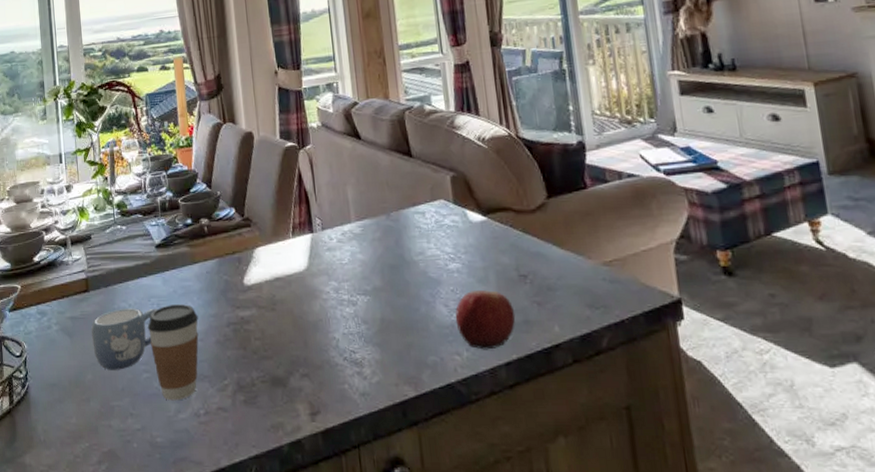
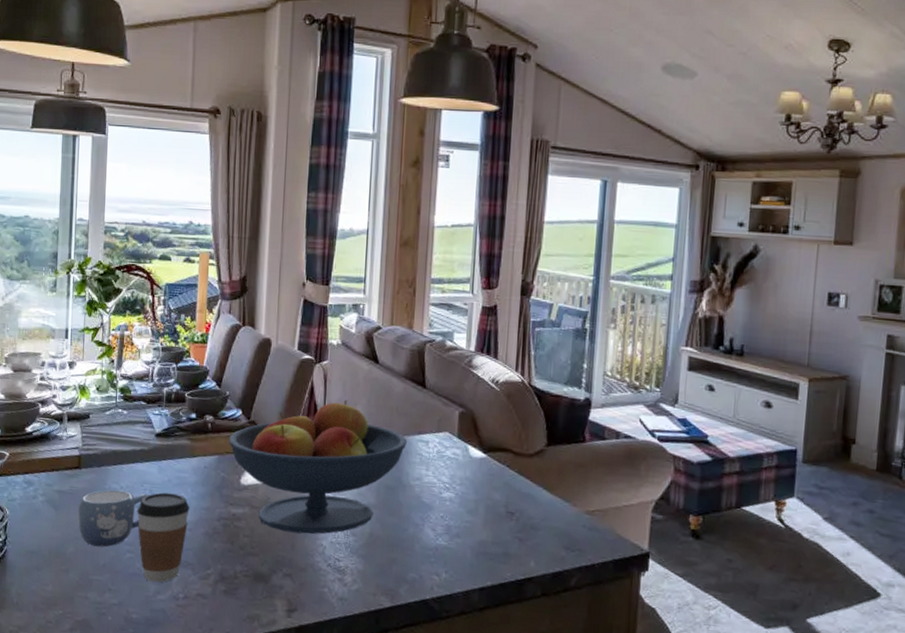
fruit bowl: none [226,181,403,329] -> present [229,399,407,534]
apple: present [455,290,516,350] -> none [440,520,497,575]

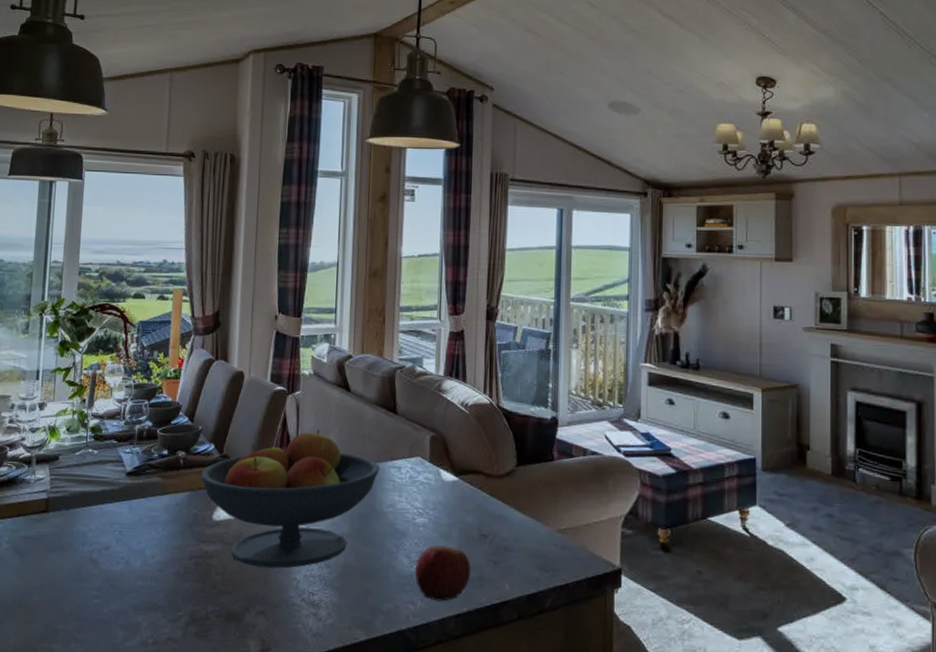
mug: present [77,489,149,547] -> none [43,532,119,594]
coffee cup: present [137,492,190,583] -> none [105,533,161,629]
apple: none [440,520,497,575] -> present [415,545,471,602]

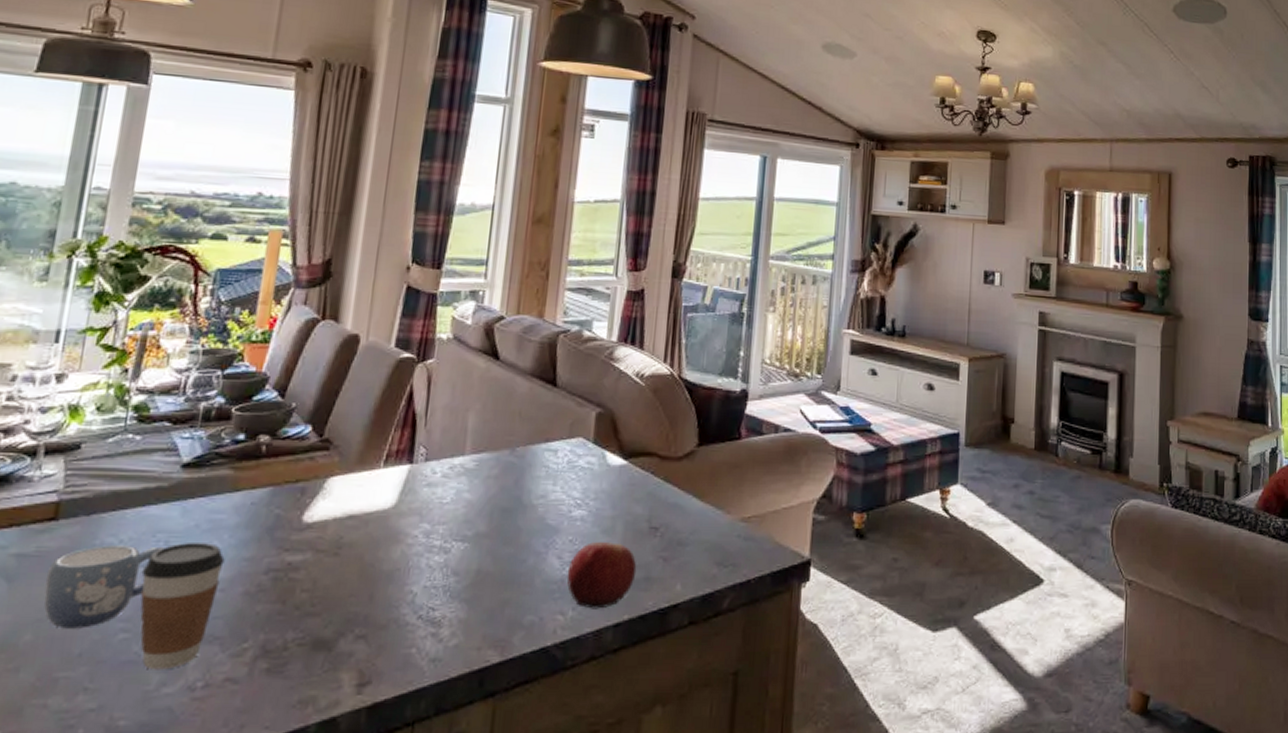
mug: none [43,532,119,594] -> present [43,545,163,629]
coffee cup: none [105,533,161,629] -> present [140,543,225,670]
fruit bowl: present [201,429,379,569] -> none [290,405,531,580]

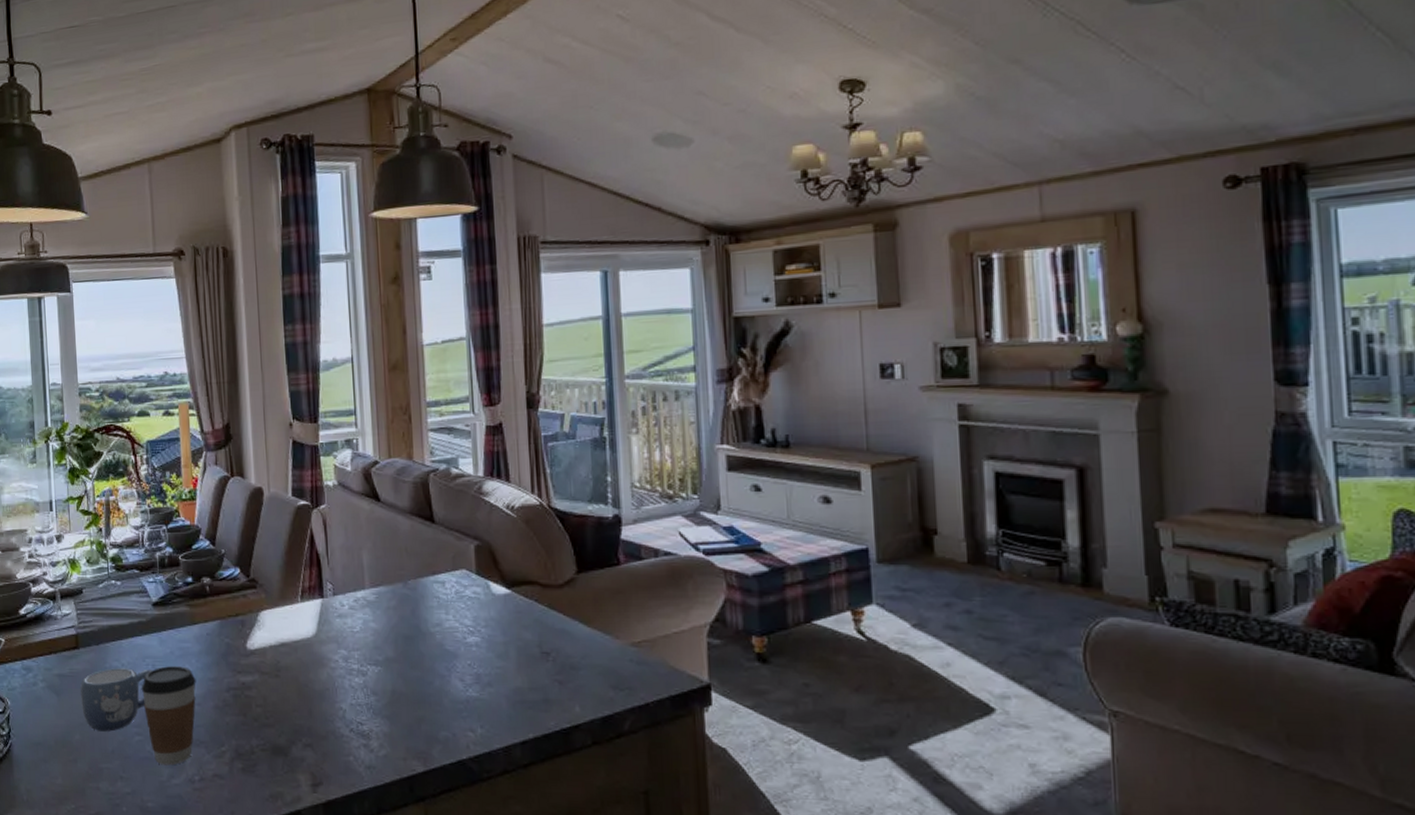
apple: present [567,542,637,609] -> none [471,666,535,728]

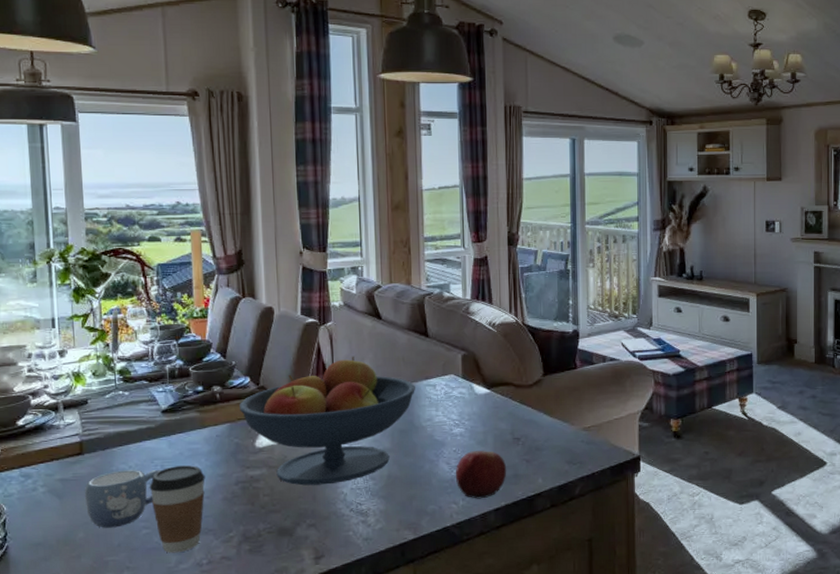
fruit bowl: none [230,545,421,698] -> present [239,356,415,486]
apple: none [471,666,535,728] -> present [455,451,507,499]

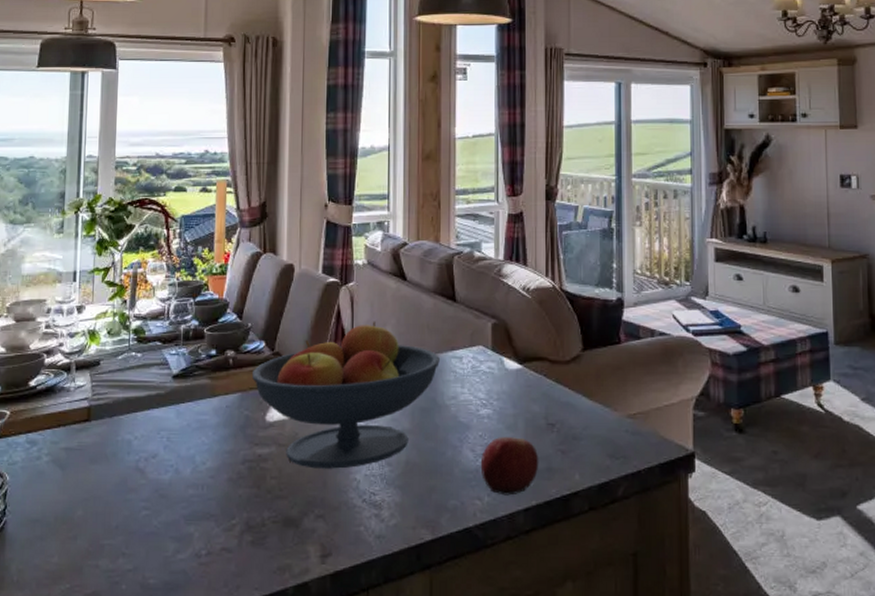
mug: present [84,470,161,528] -> none [87,441,166,506]
coffee cup: present [149,465,205,553] -> none [153,439,211,540]

